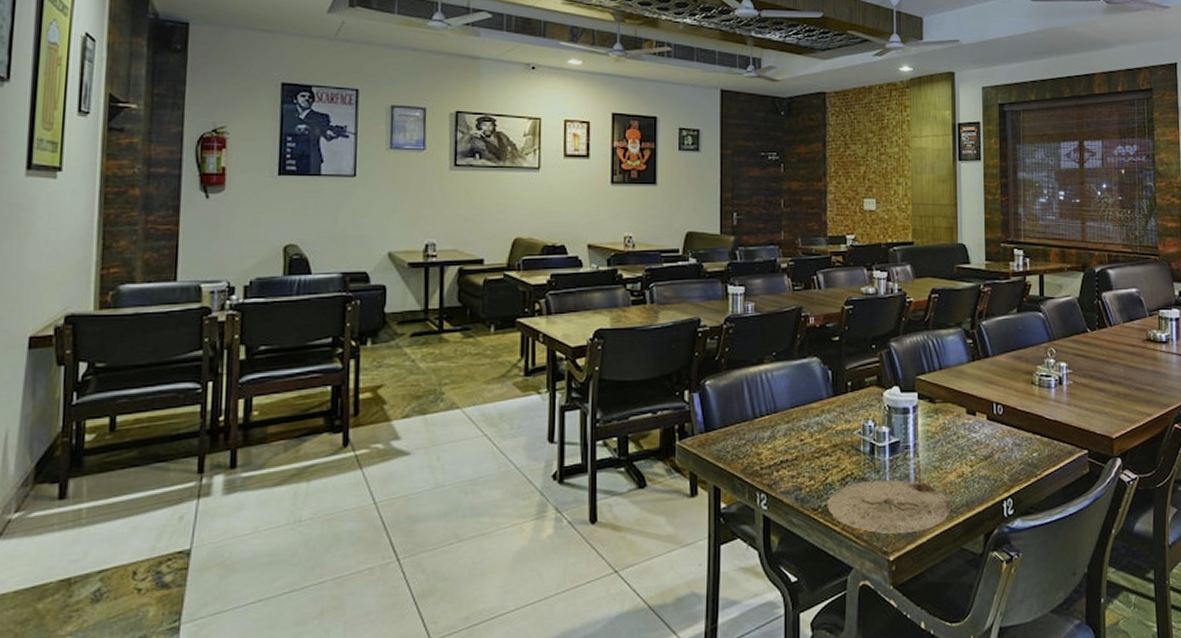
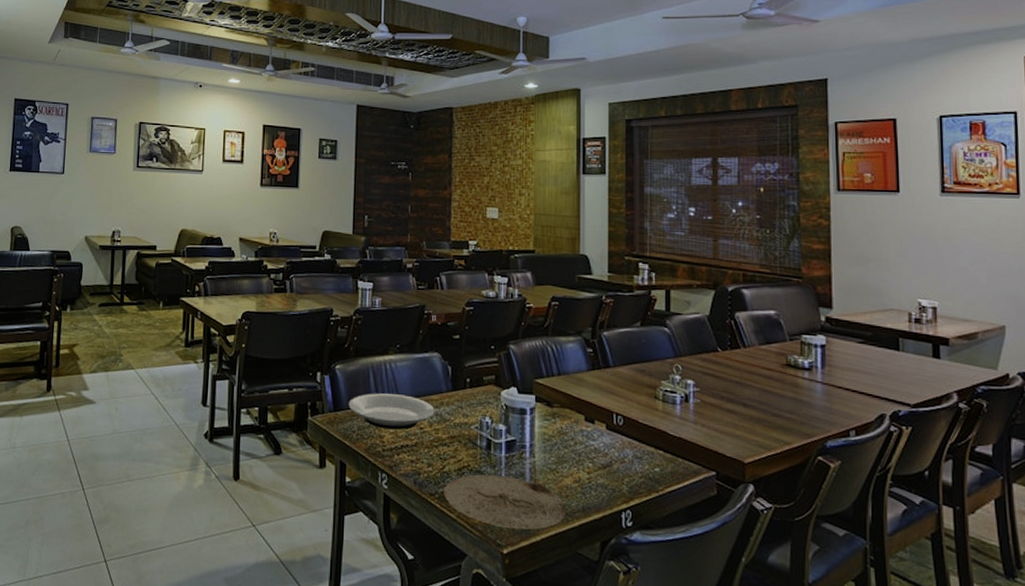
plate: none [721,406,816,446] -> present [348,393,435,430]

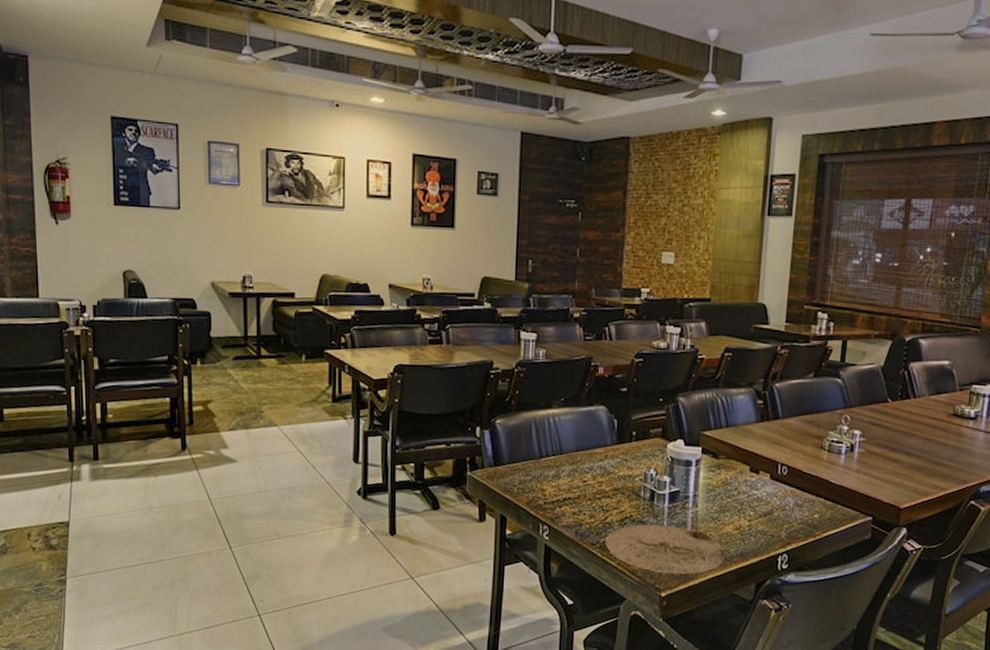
plate: present [348,393,435,430] -> none [509,447,599,484]

